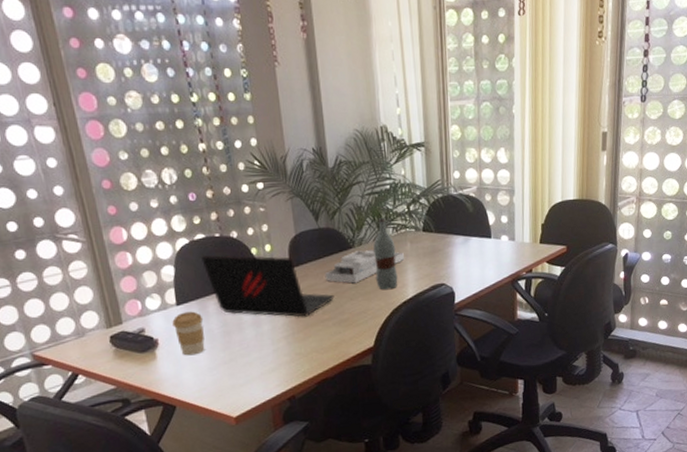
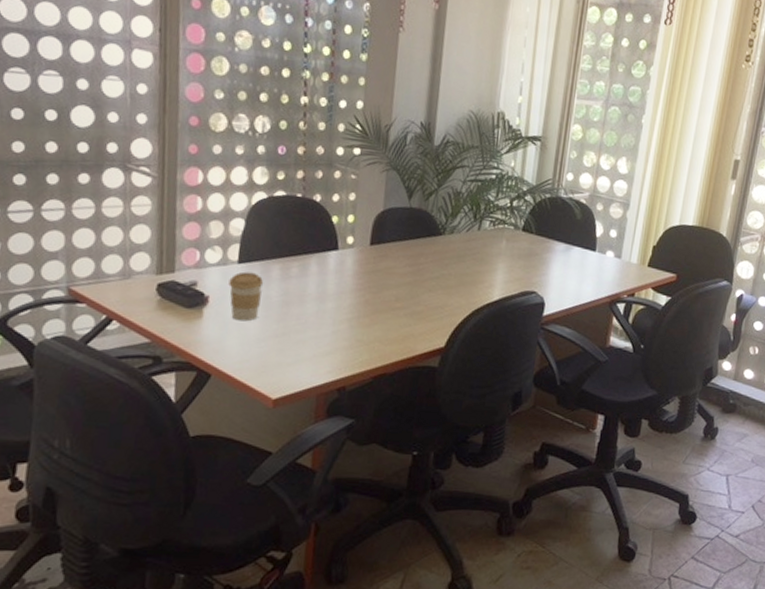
laptop: present [201,255,335,318] -> none [276,214,412,301]
desk organizer: present [324,250,405,284] -> none [406,239,498,274]
bottle: present [373,218,398,290] -> none [461,208,490,288]

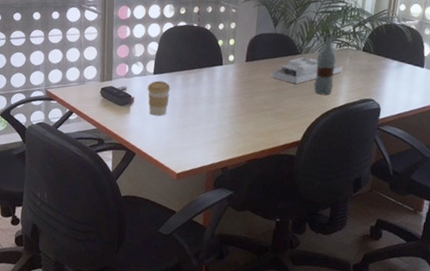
desk organizer: none [406,239,498,274] -> present [272,57,343,84]
bottle: none [461,208,490,288] -> present [314,33,337,96]

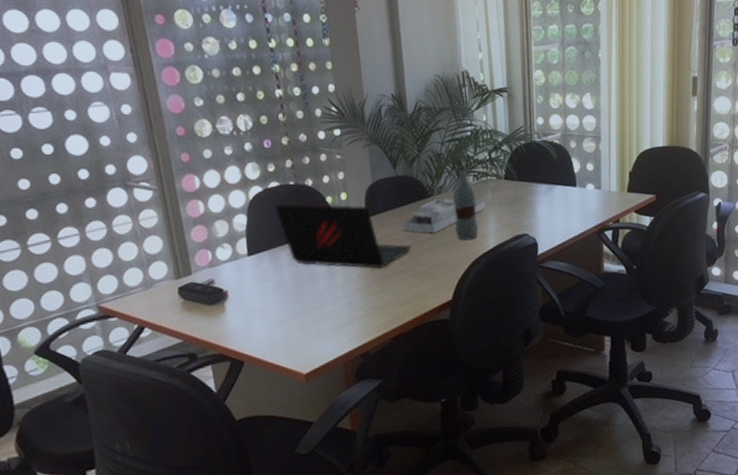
coffee cup: present [147,80,171,116] -> none [243,262,276,309]
laptop: none [179,39,277,104] -> present [275,203,412,269]

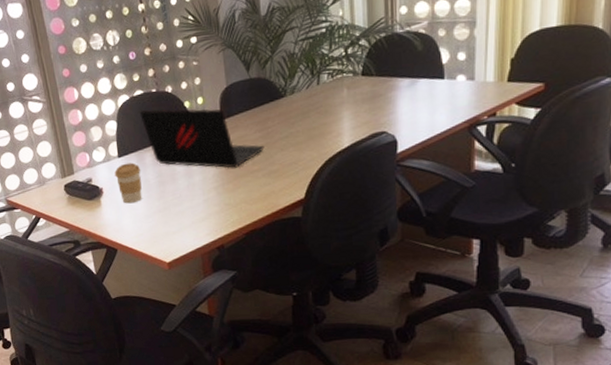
coffee cup: none [243,262,276,309] -> present [114,162,142,204]
desk organizer: present [402,198,486,234] -> none [255,98,341,134]
bottle: present [453,166,478,241] -> none [306,64,333,140]

